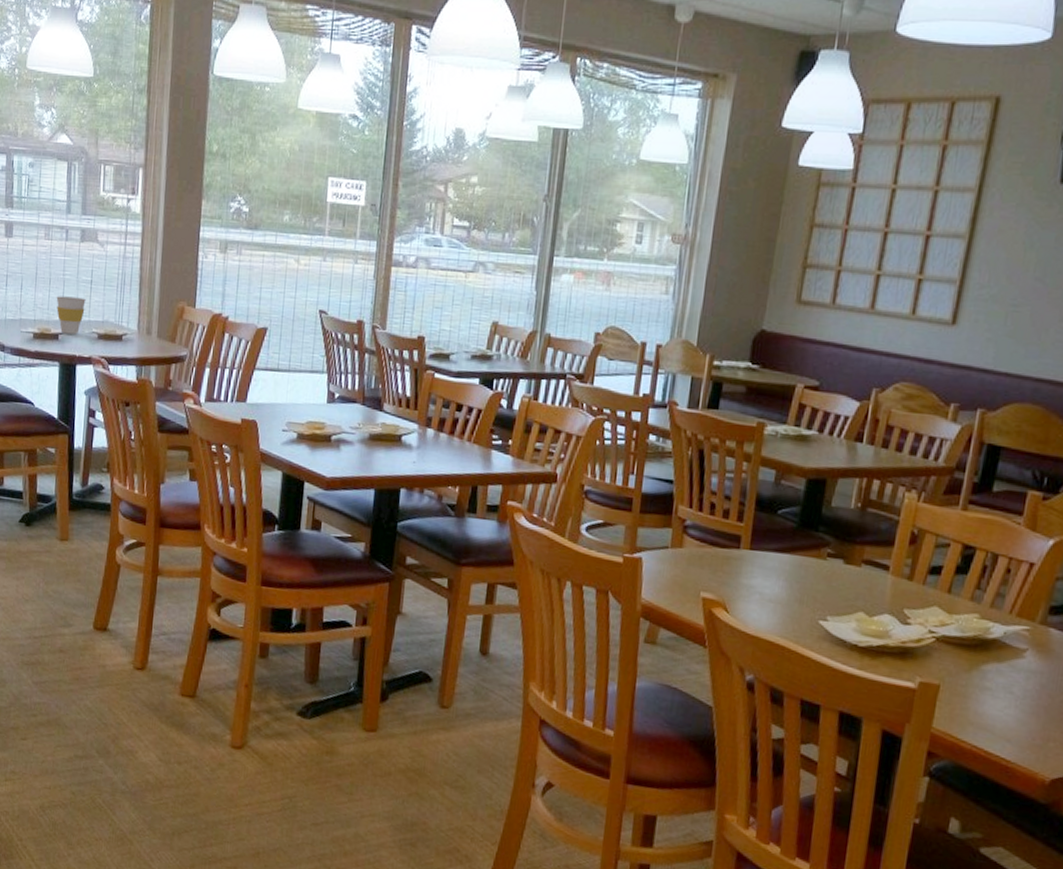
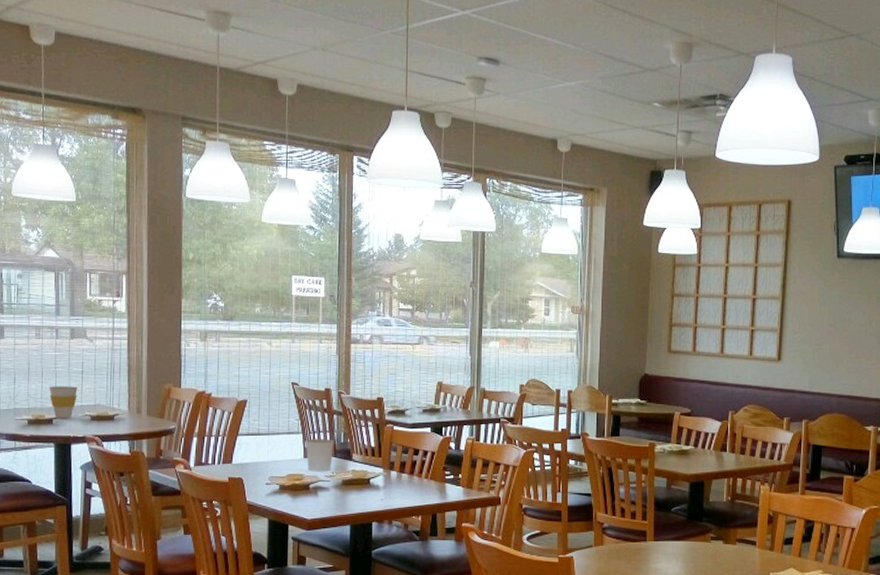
dixie cup: none [330,380,364,423] -> present [305,439,334,472]

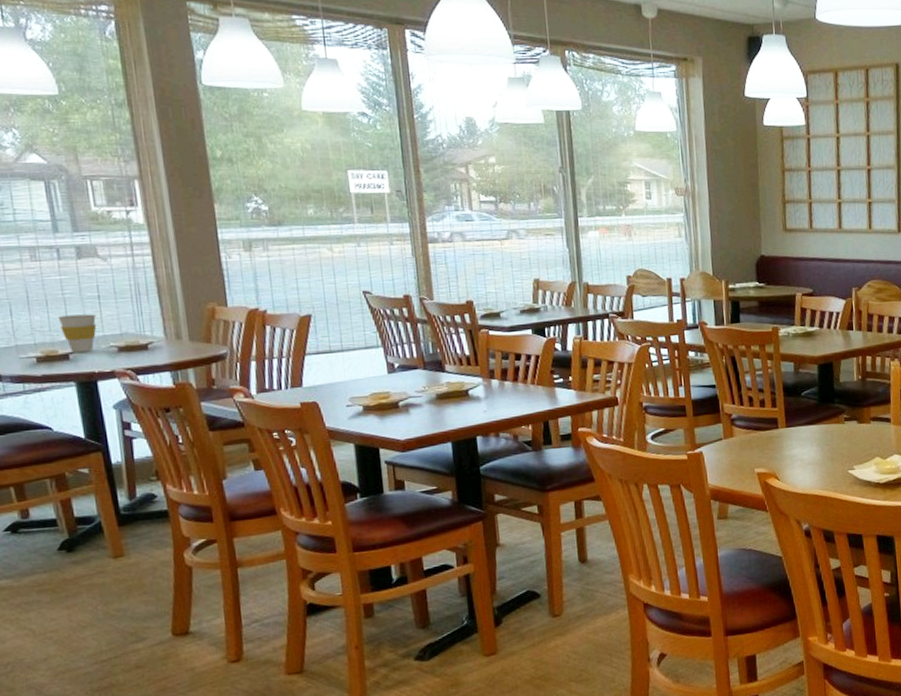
dixie cup: present [305,439,334,472] -> none [387,350,423,388]

